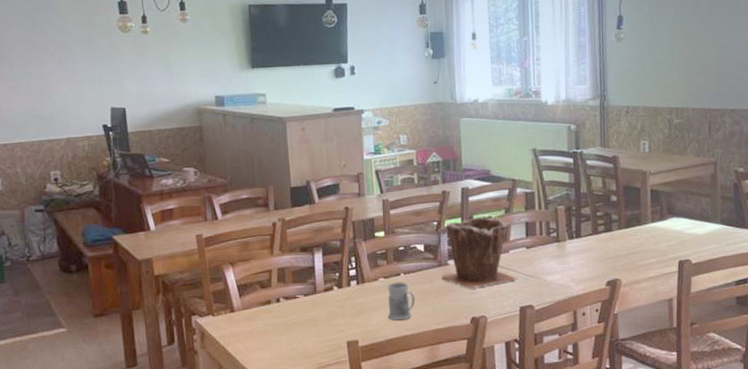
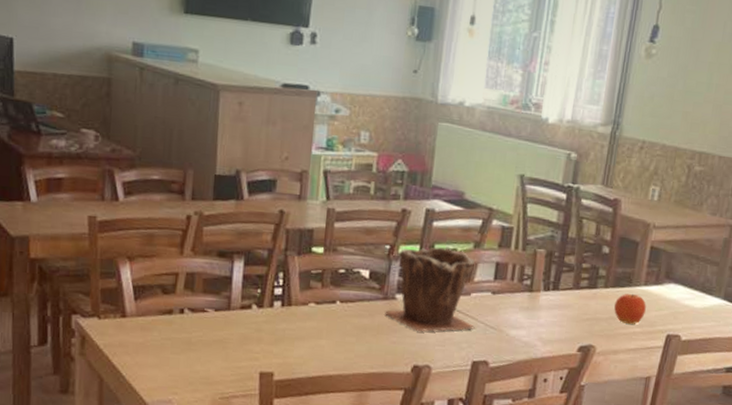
mug: present [387,282,416,321] -> none [314,311,350,357]
fruit: none [630,231,657,257] -> present [614,294,646,325]

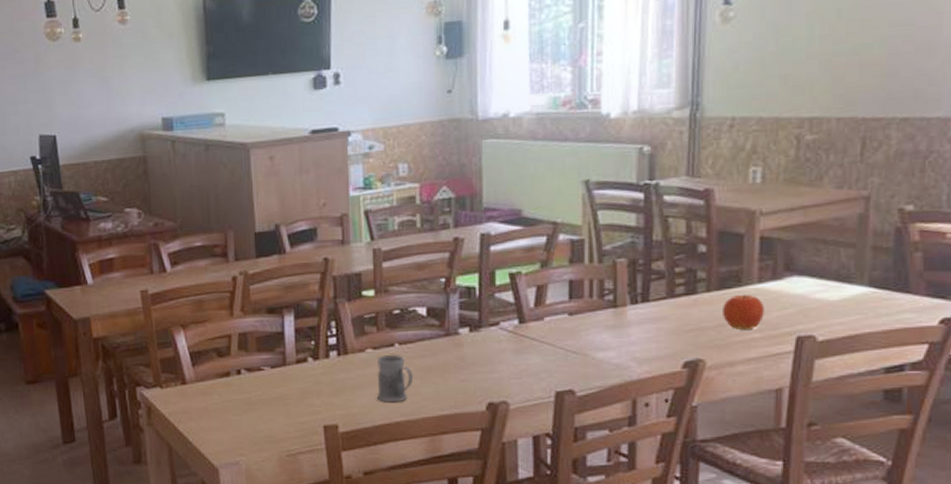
mug: none [314,311,350,357] -> present [376,355,414,403]
plant pot: present [385,247,476,332] -> none [449,272,555,366]

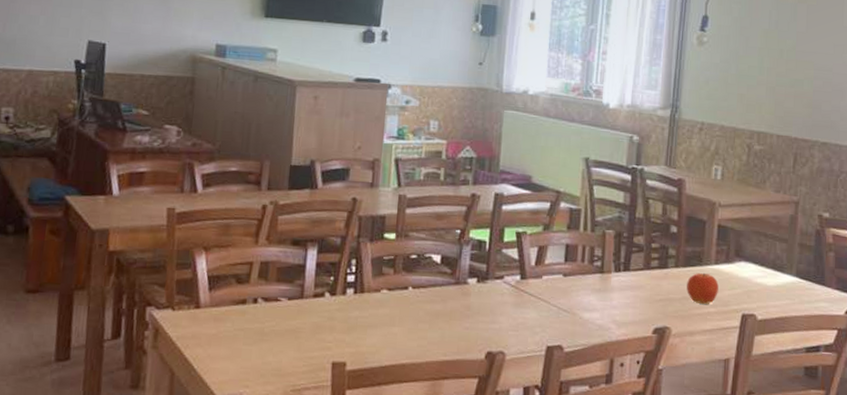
mug: present [376,355,414,403] -> none [387,297,423,345]

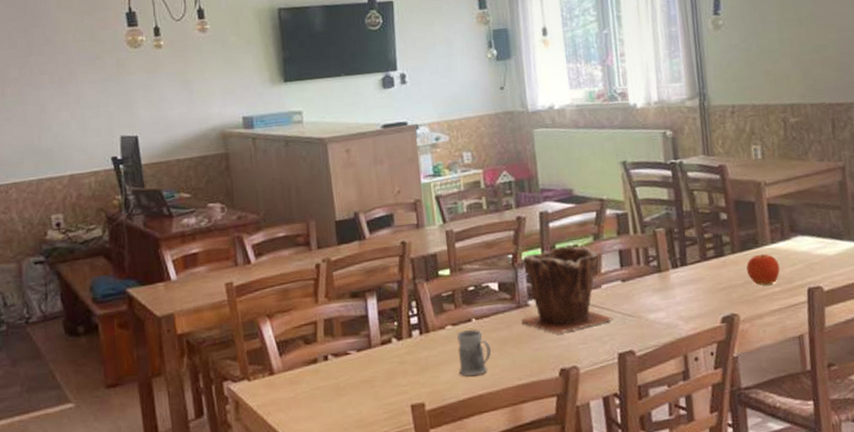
mug: none [387,297,423,345] -> present [456,330,492,377]
plant pot: none [457,230,549,317] -> present [521,245,614,334]

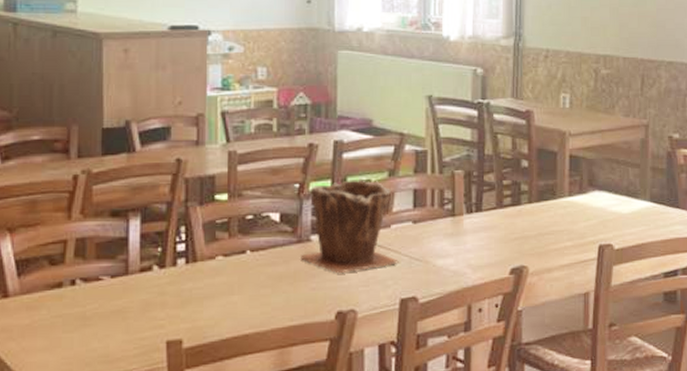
mug: present [456,330,492,377] -> none [226,263,264,314]
fruit: present [746,254,780,286] -> none [542,207,574,240]

